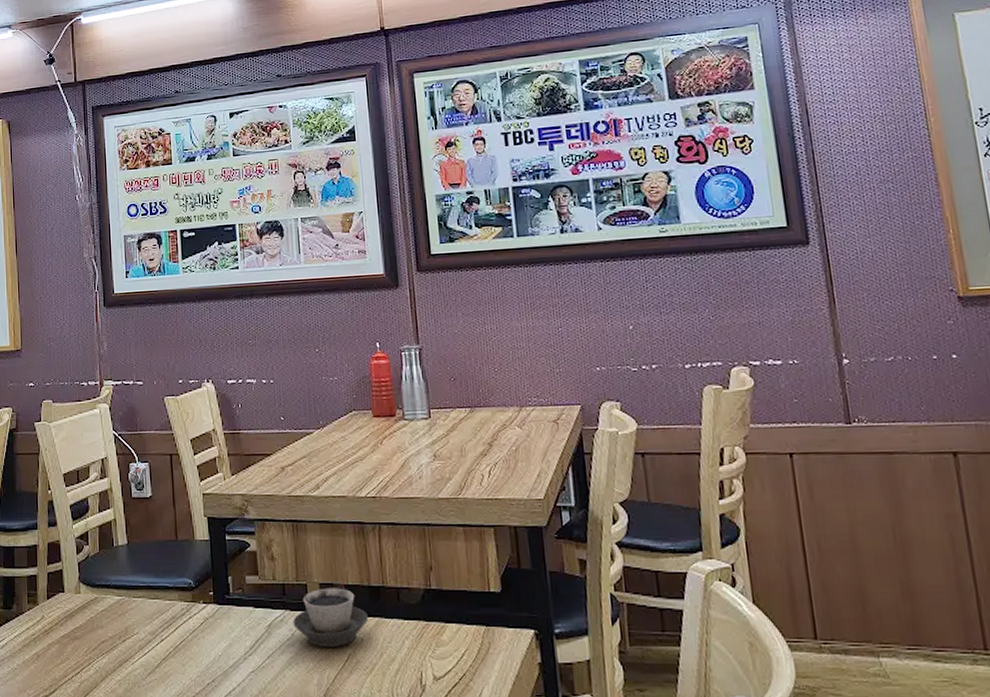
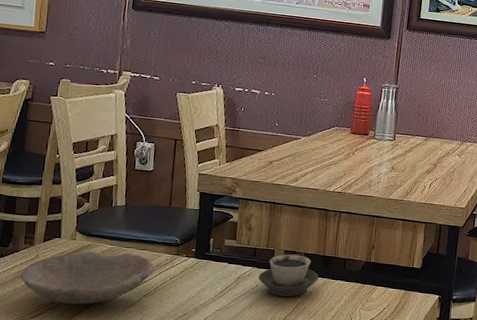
bowl: none [27,604,170,676] -> present [20,250,154,305]

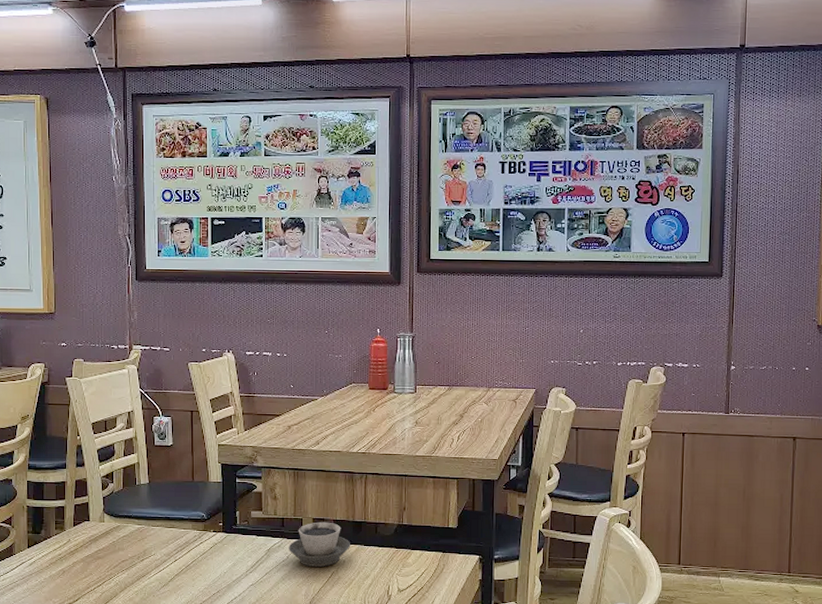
bowl: present [20,250,154,305] -> none [54,531,183,588]

